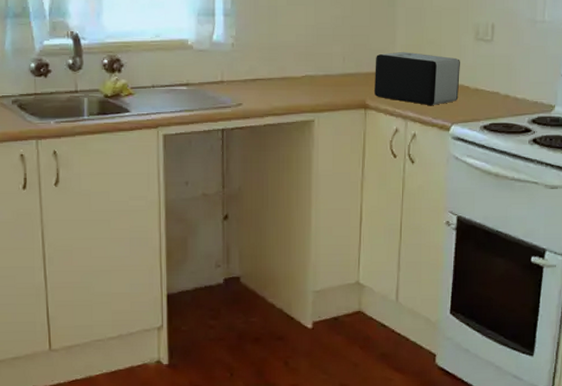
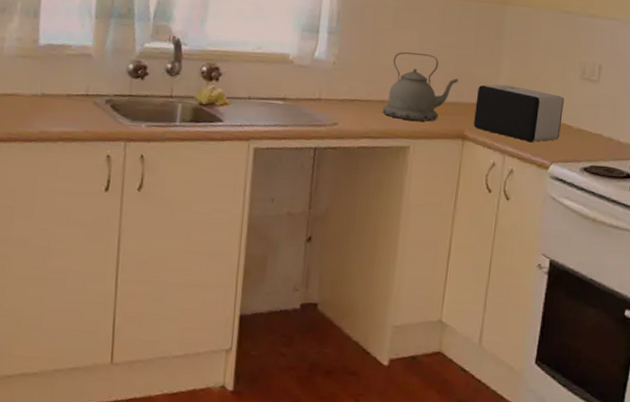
kettle: none [284,28,357,94] -> present [382,52,459,122]

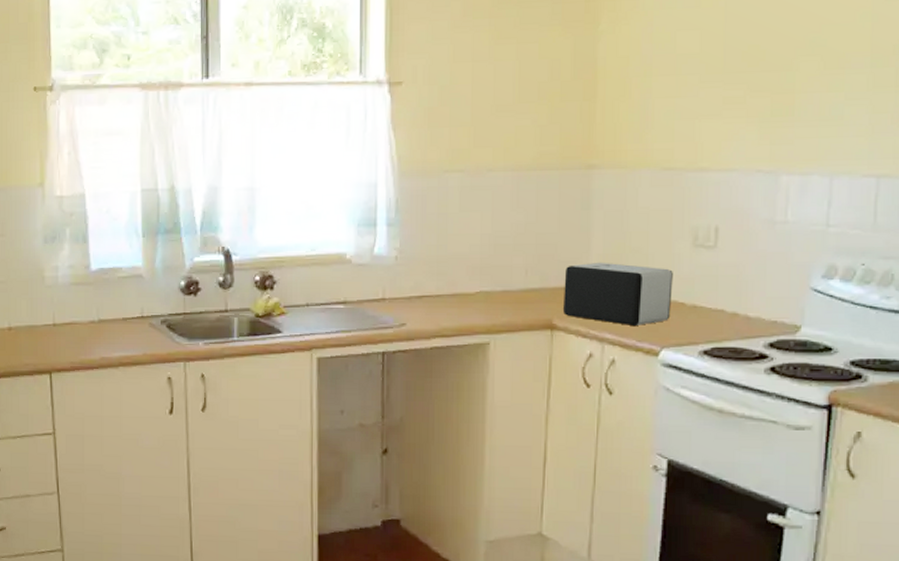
kettle: present [382,52,459,122] -> none [455,237,542,313]

